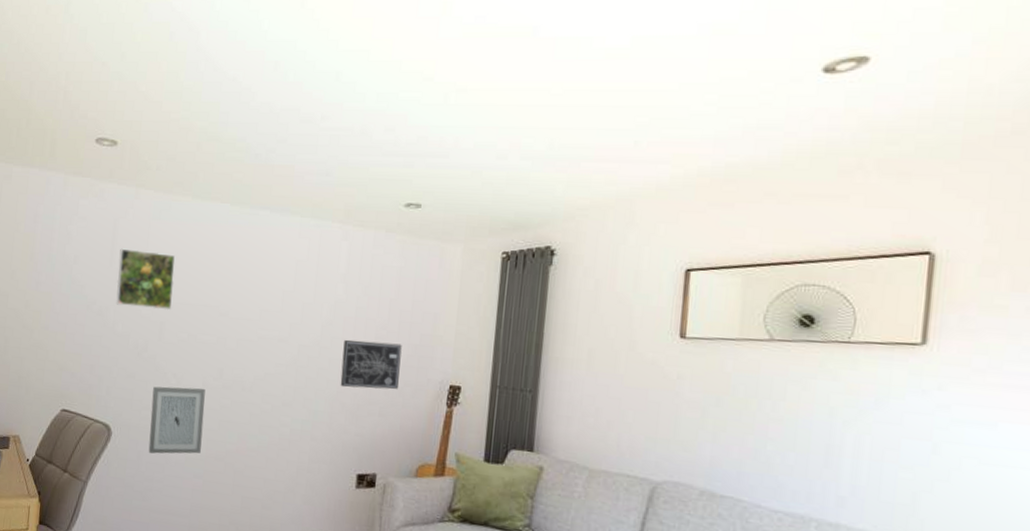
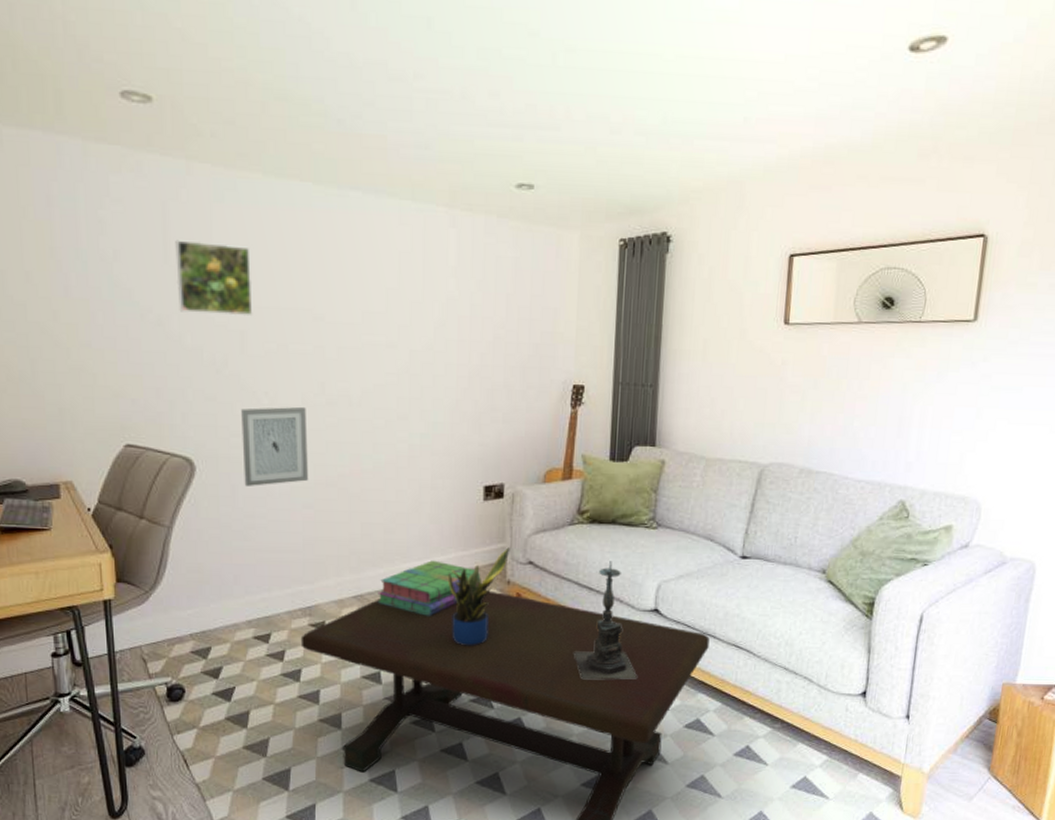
wall art: present [340,339,402,390] -> none [459,341,522,395]

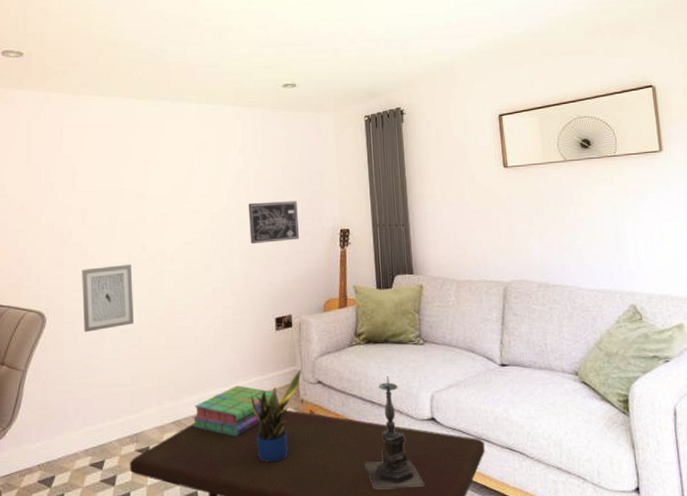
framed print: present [175,240,253,317] -> none [36,147,91,199]
wall art: none [459,341,522,395] -> present [249,201,300,244]

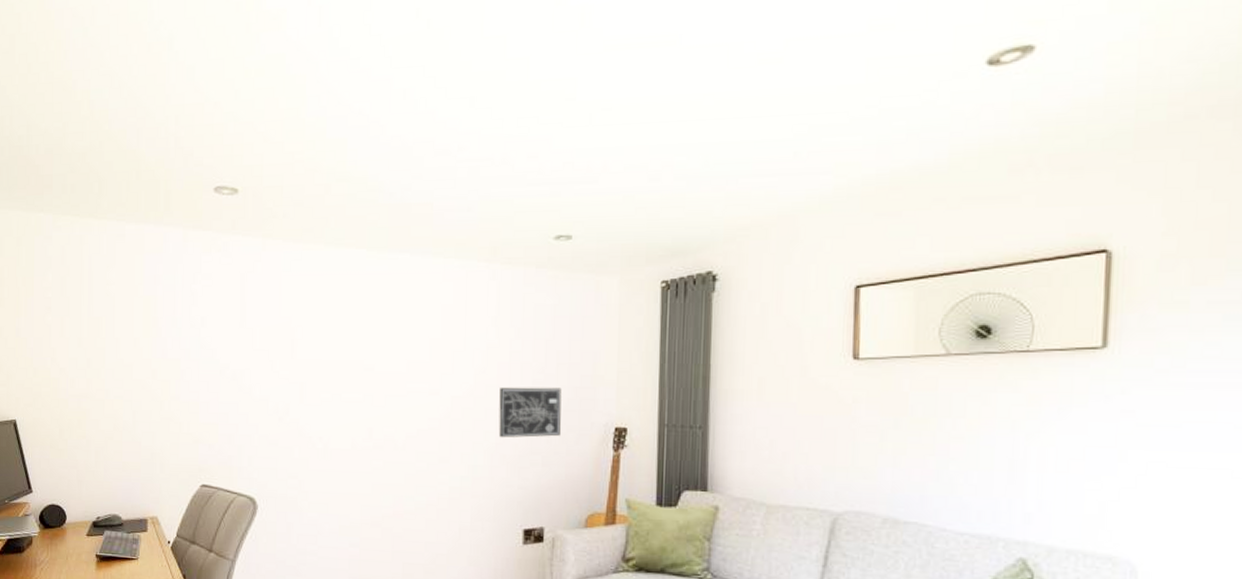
wall art: present [82,264,134,332] -> none [298,450,356,525]

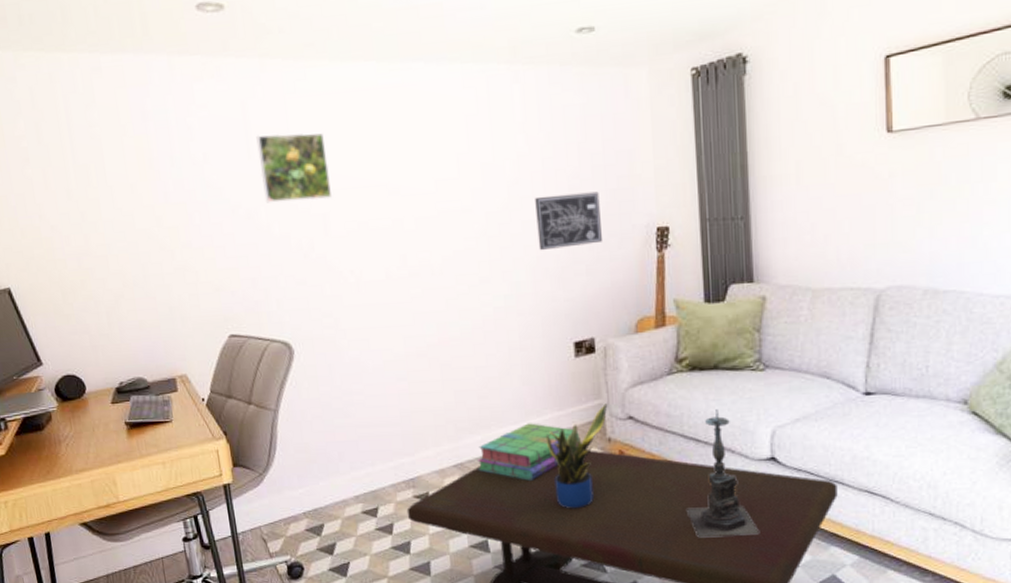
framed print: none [250,306,313,370] -> present [256,132,333,203]

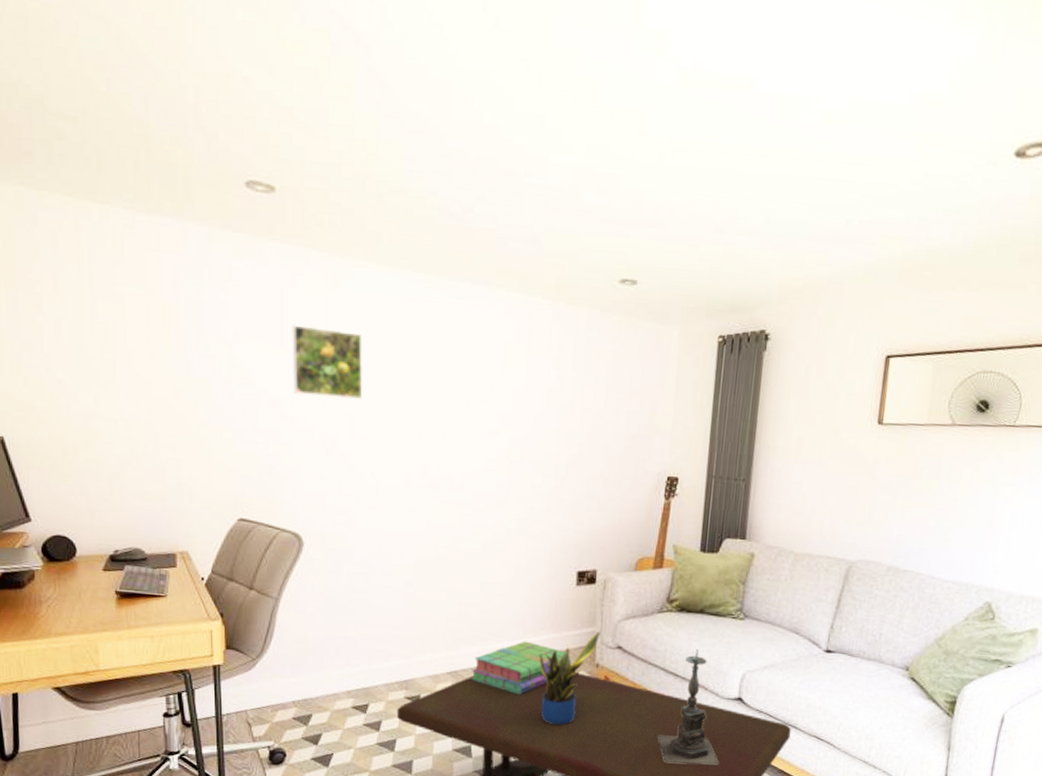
wall art: present [535,191,603,251] -> none [556,430,620,483]

